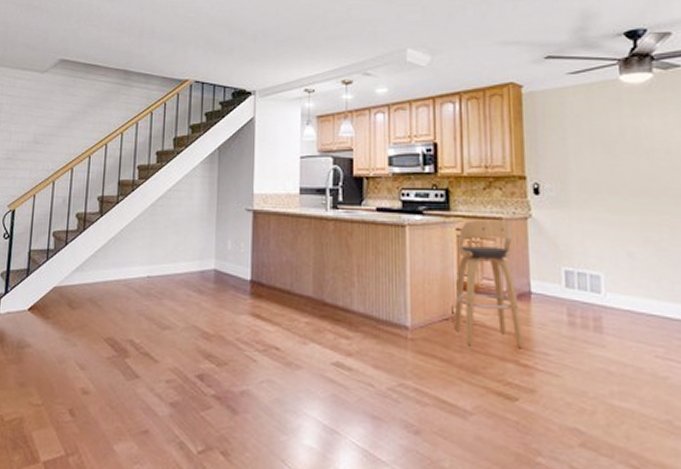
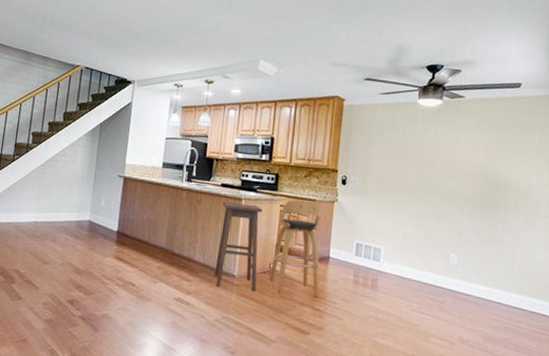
bar stool: none [380,230,439,346] -> present [214,201,262,292]

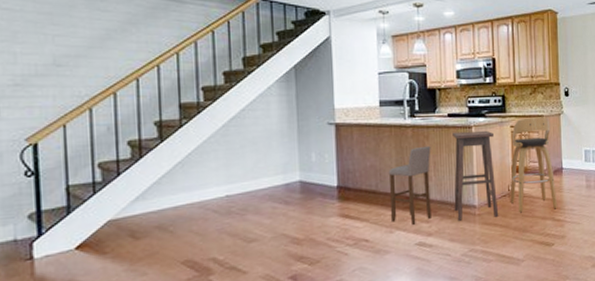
bar stool: none [157,209,202,281] -> present [388,145,431,226]

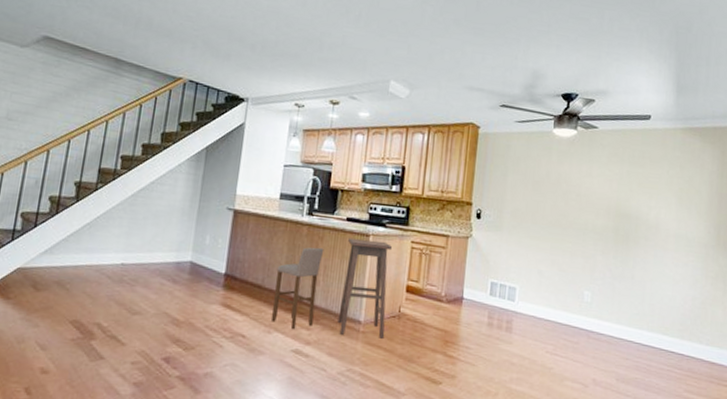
bar stool: present [510,117,558,213] -> none [399,235,456,343]

